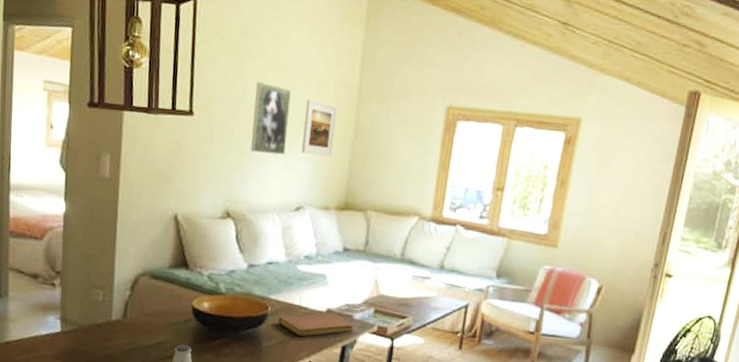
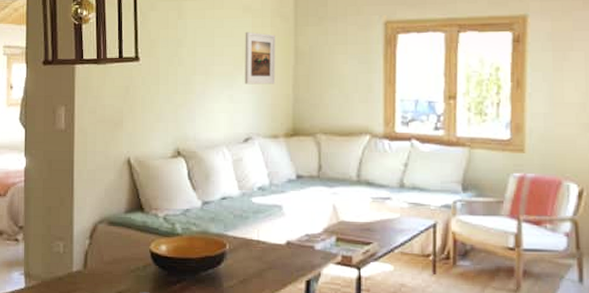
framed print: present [250,81,291,155] -> none [195,21,230,89]
notebook: present [279,313,355,337] -> none [238,245,317,274]

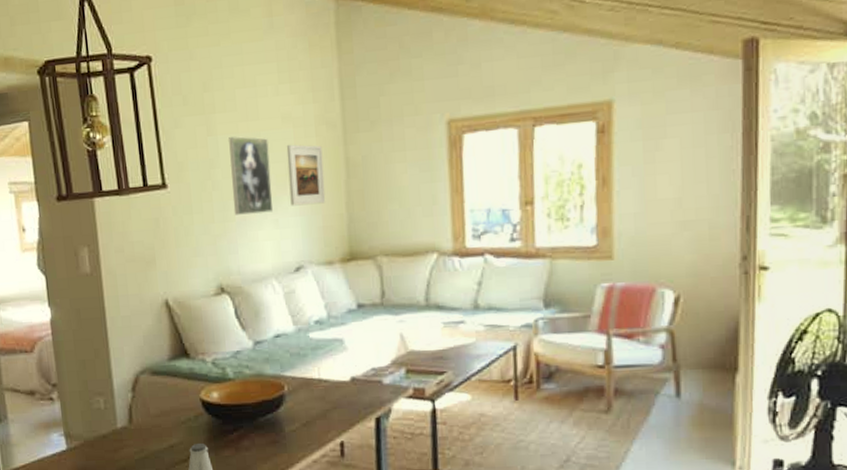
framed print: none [195,21,230,89] -> present [229,135,274,215]

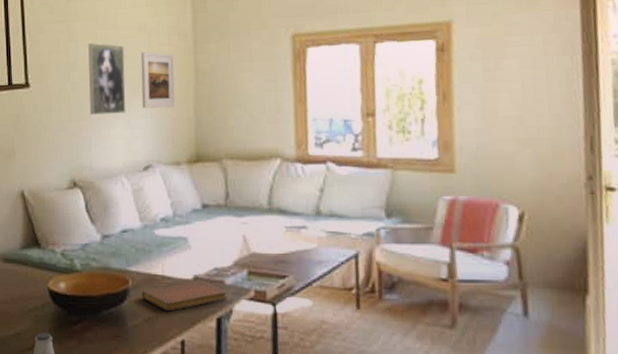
notebook: none [298,381,386,415] -> present [142,280,228,312]

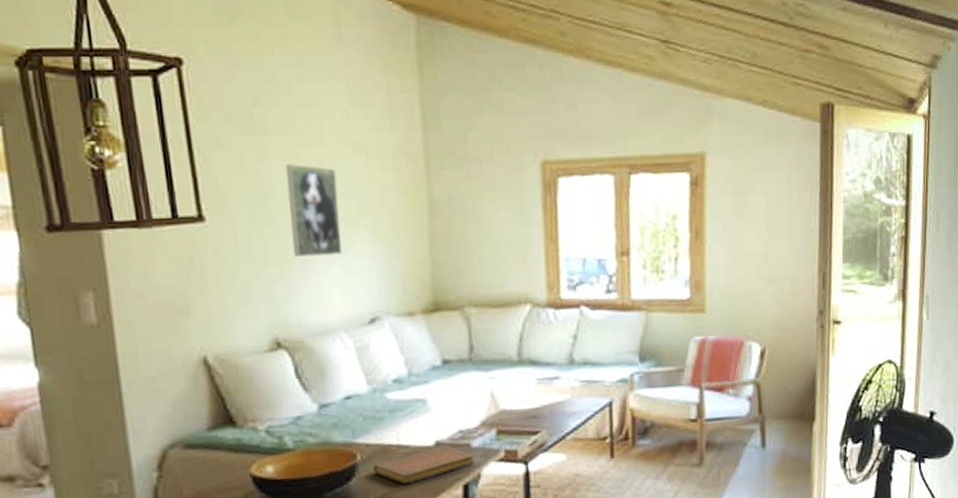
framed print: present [140,51,176,109] -> none [358,177,406,249]

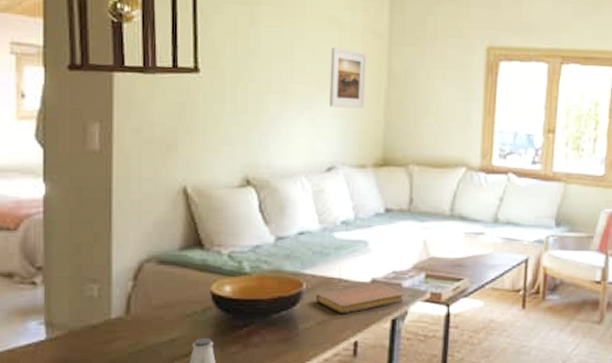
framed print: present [286,163,343,257] -> none [269,30,313,110]
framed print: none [358,177,406,249] -> present [329,47,366,109]

